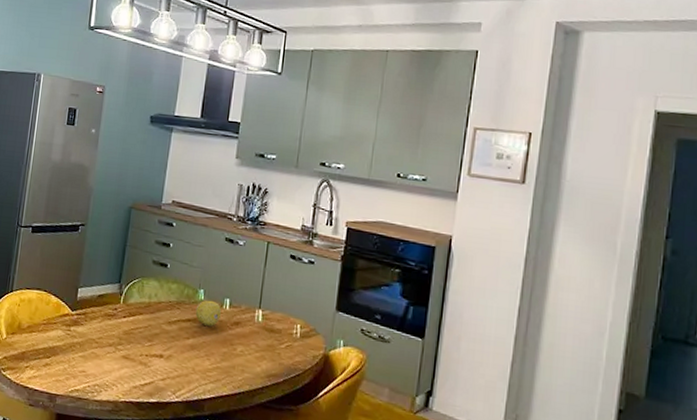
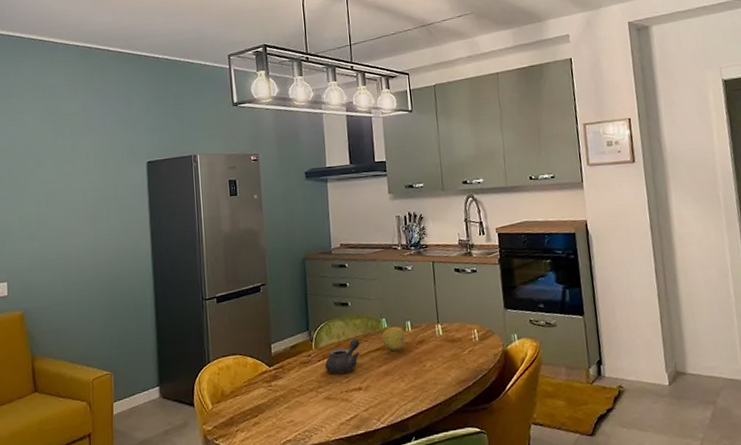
teapot: none [129,302,172,337] -> present [324,338,360,374]

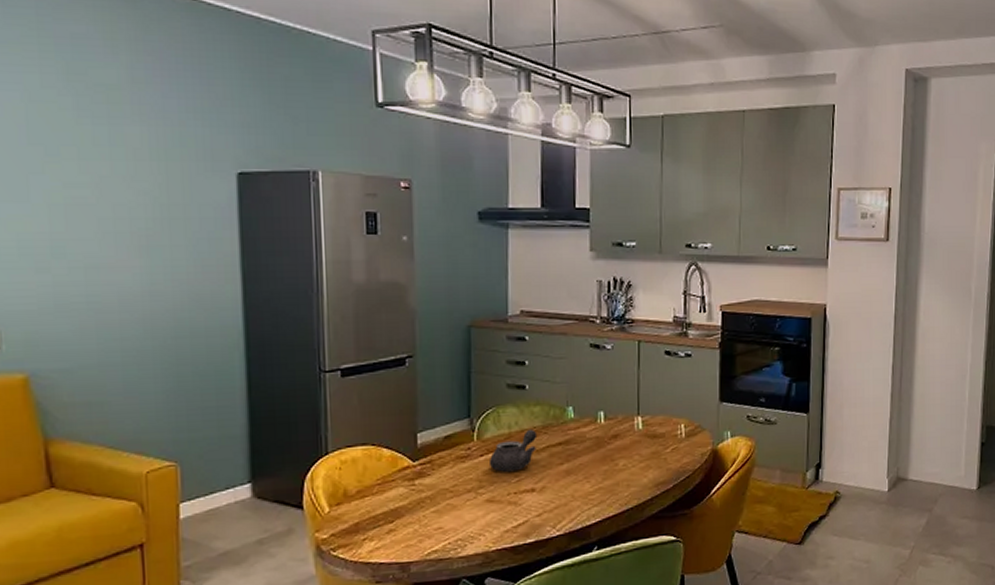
fruit: present [382,326,406,351] -> none [566,416,596,446]

